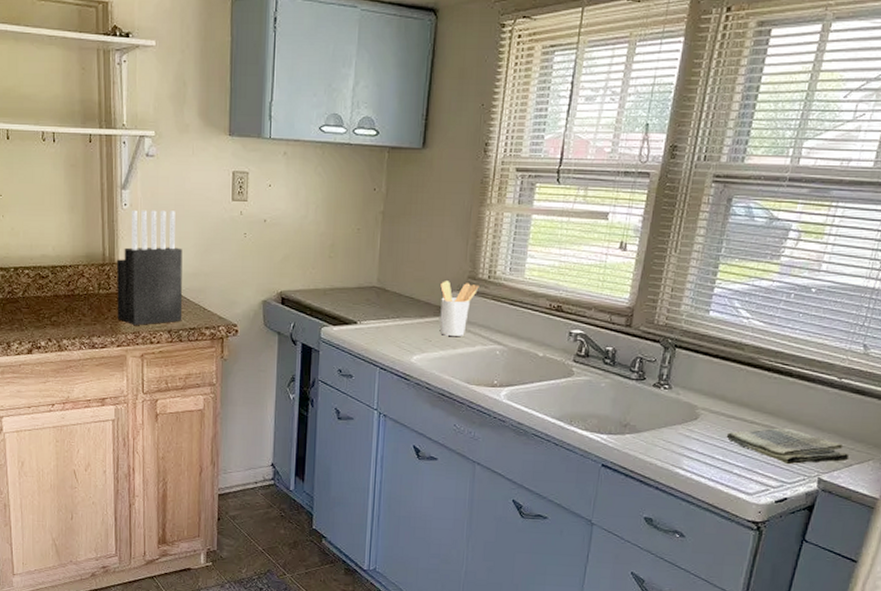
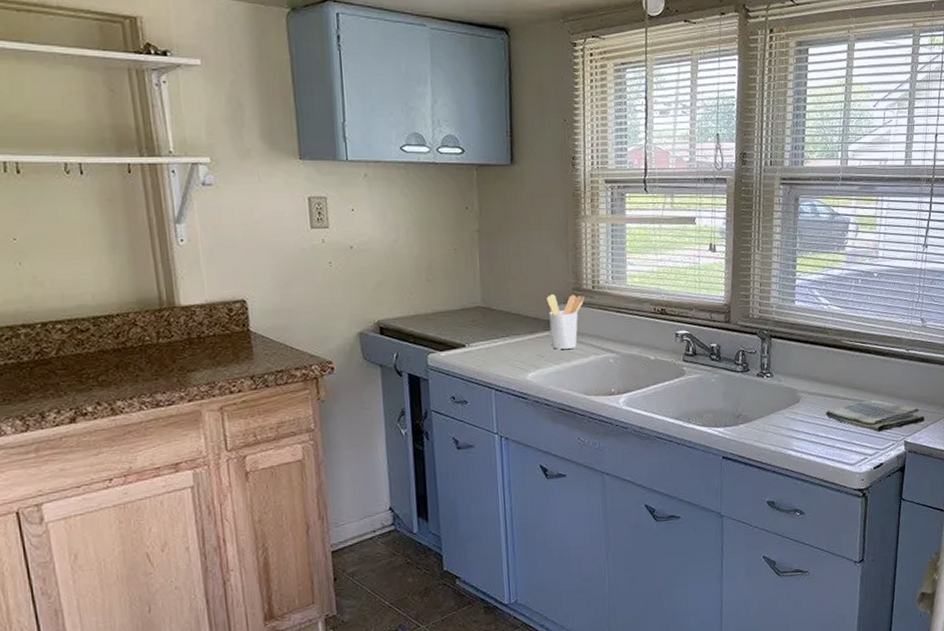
knife block: present [116,209,183,326] -> none [177,243,267,376]

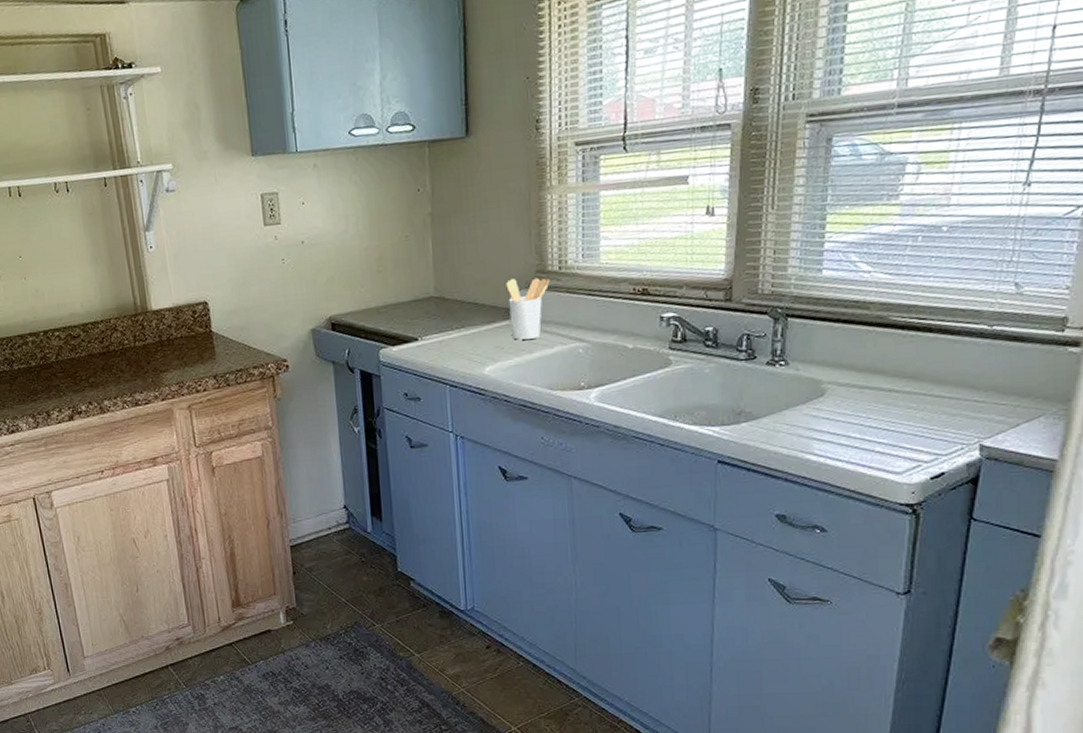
dish towel: present [825,400,925,433] -> none [861,392,1015,434]

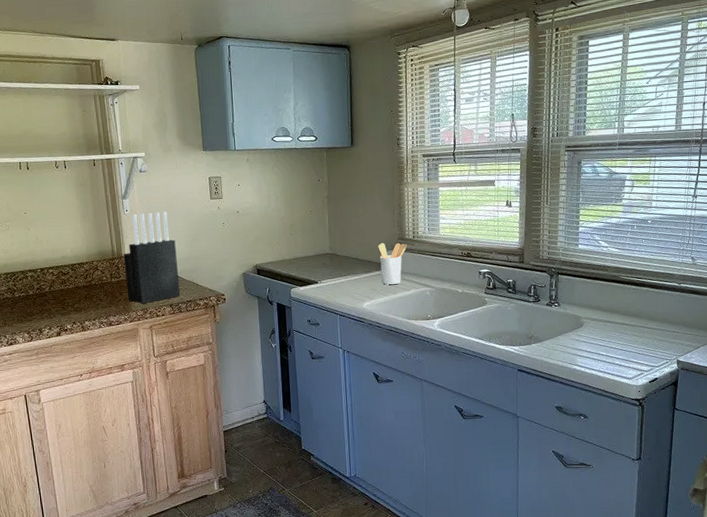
knife block: none [149,246,227,376] -> present [123,211,181,304]

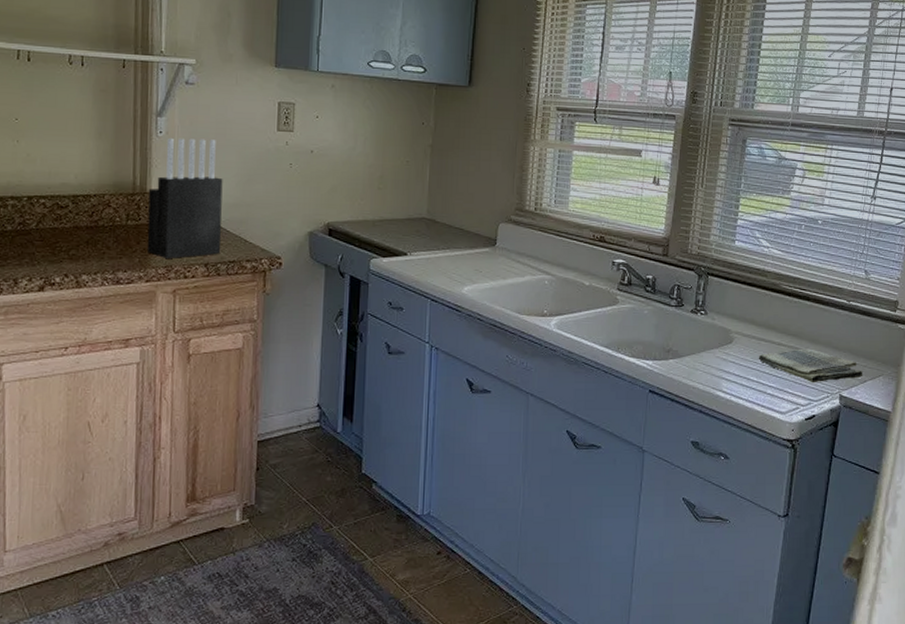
utensil holder: present [378,243,407,285] -> none [489,212,526,267]
dish towel: none [605,325,696,353] -> present [758,348,863,383]

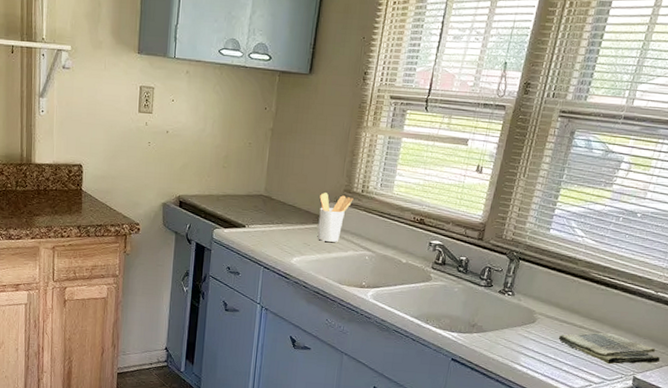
knife block: present [147,137,223,259] -> none [32,116,93,221]
utensil holder: none [489,212,526,267] -> present [317,193,354,242]

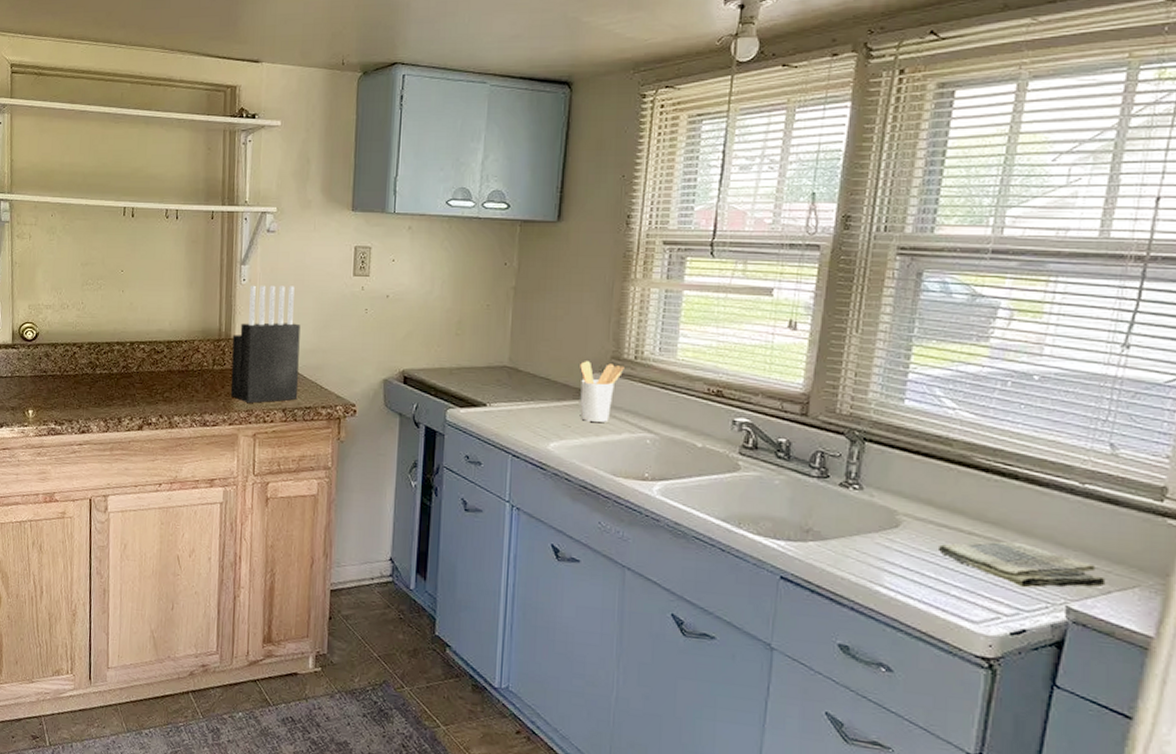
knife block: none [32,116,93,221] -> present [230,285,301,404]

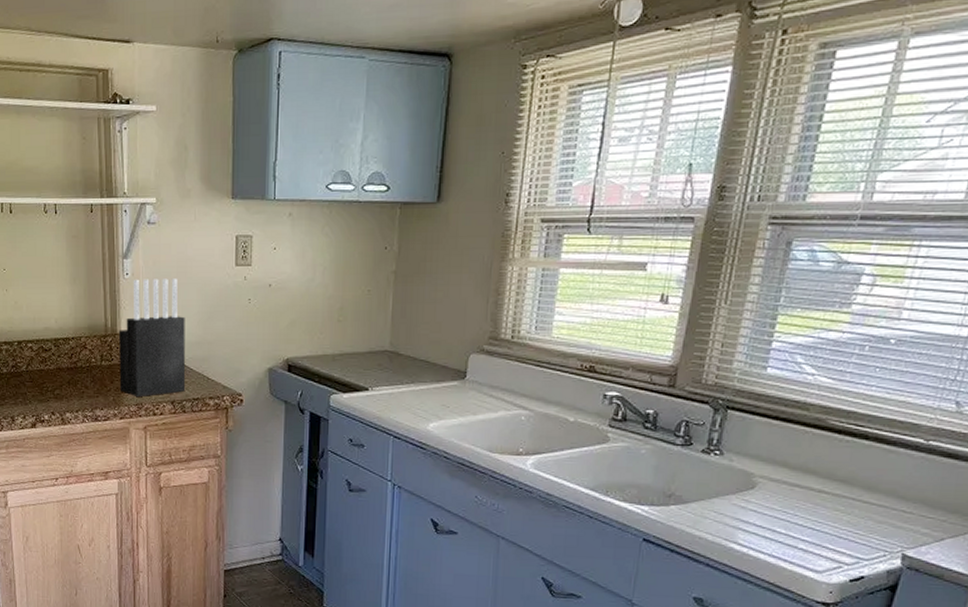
utensil holder: present [579,361,625,422] -> none [458,342,502,401]
dish towel: present [937,541,1106,588] -> none [789,497,941,539]

